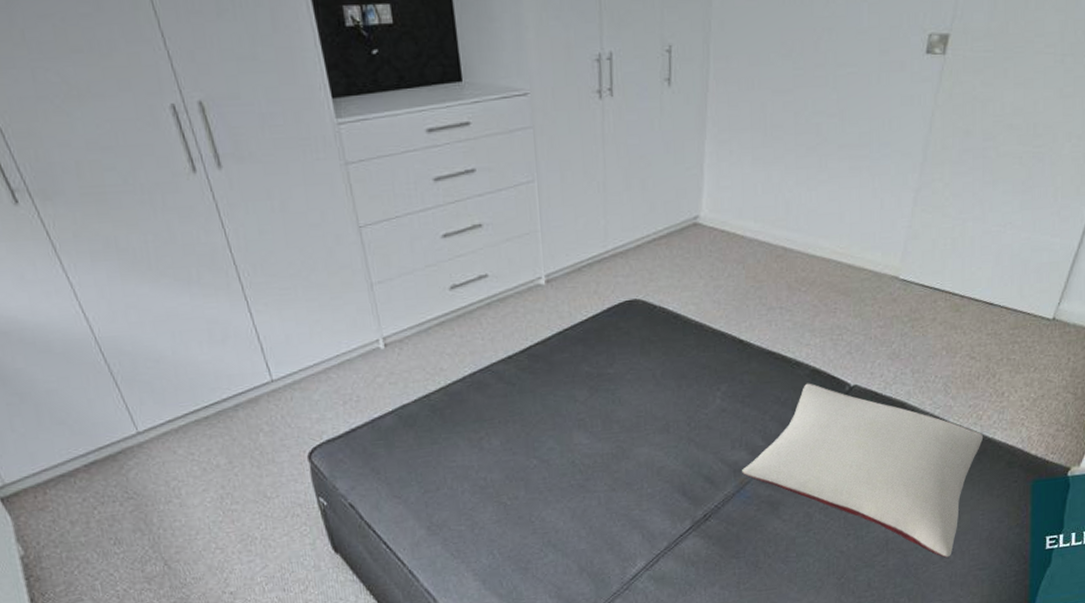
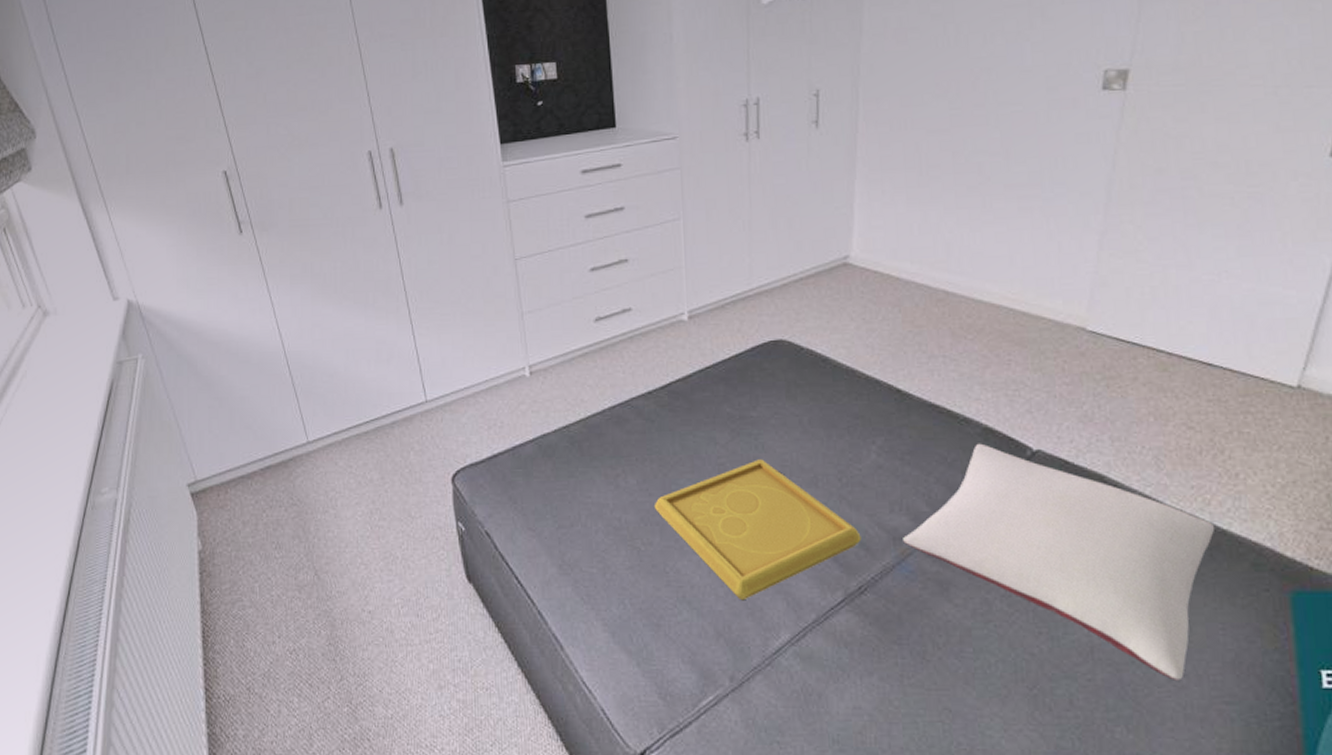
serving tray: none [518,412,707,539] -> present [653,459,861,601]

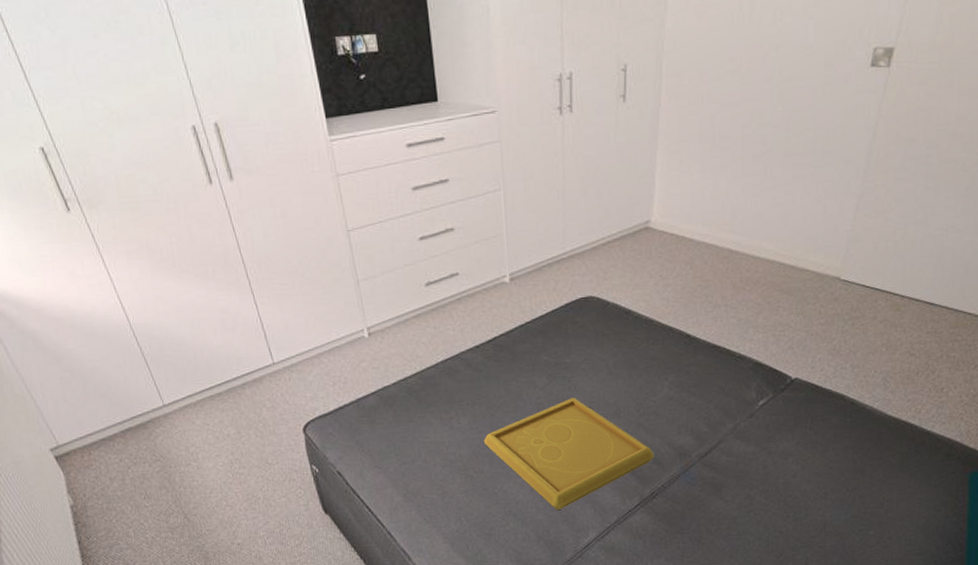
pillow: present [903,443,1214,680] -> none [687,375,921,542]

